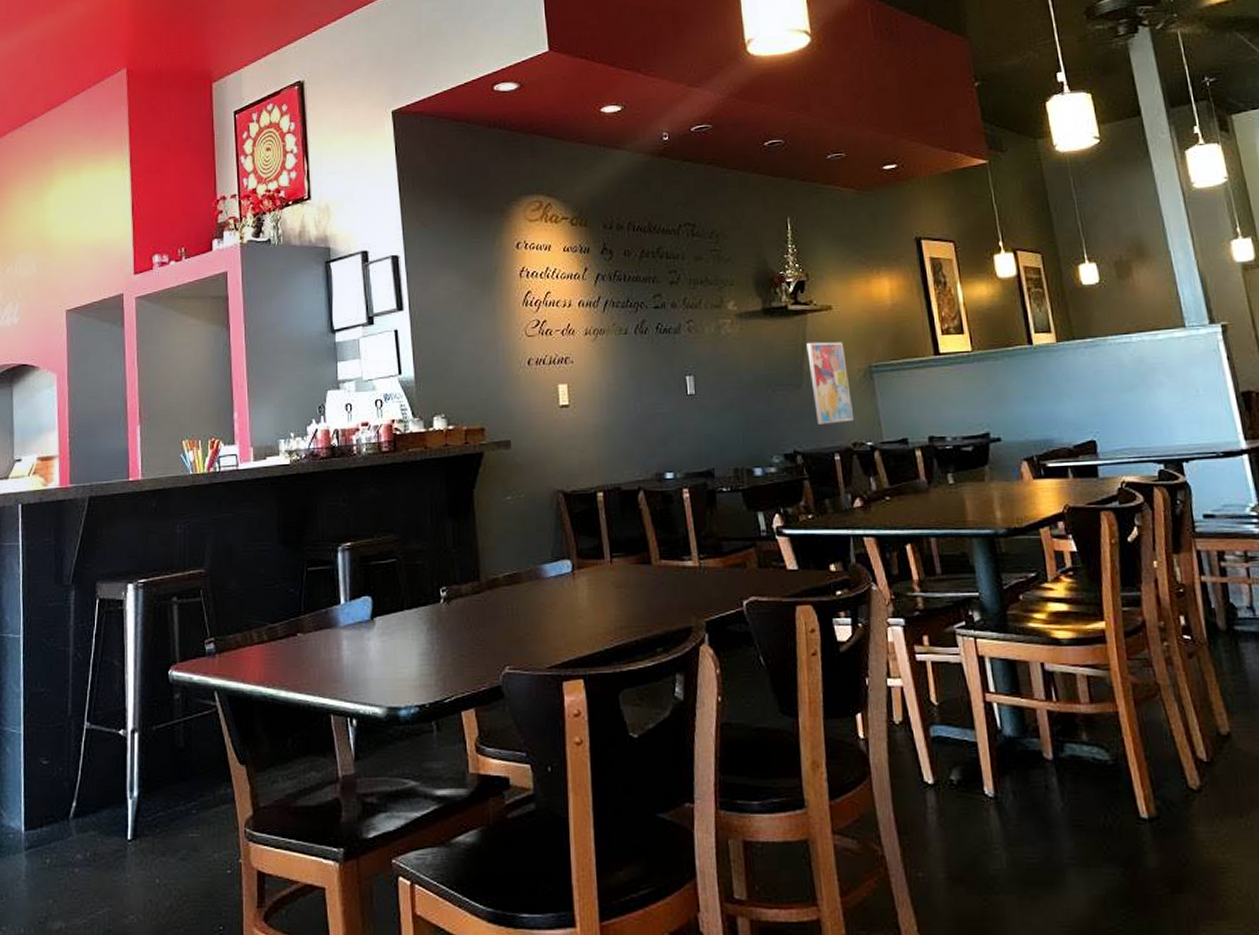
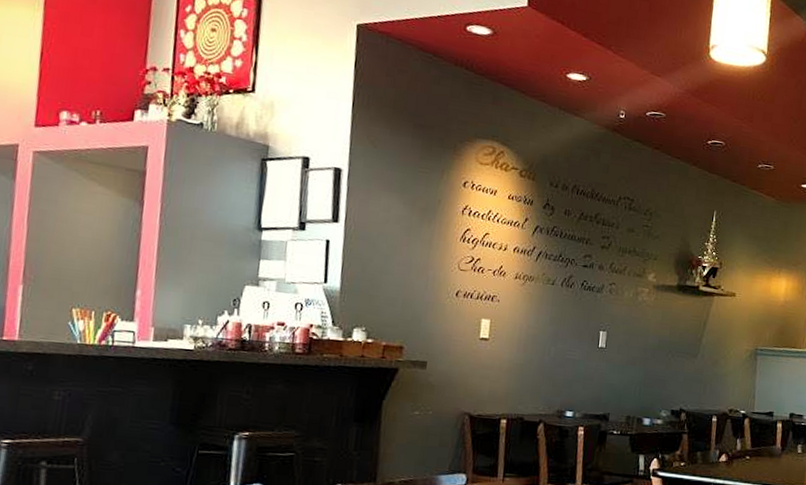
wall art: present [806,342,855,424] -> none [704,320,739,392]

